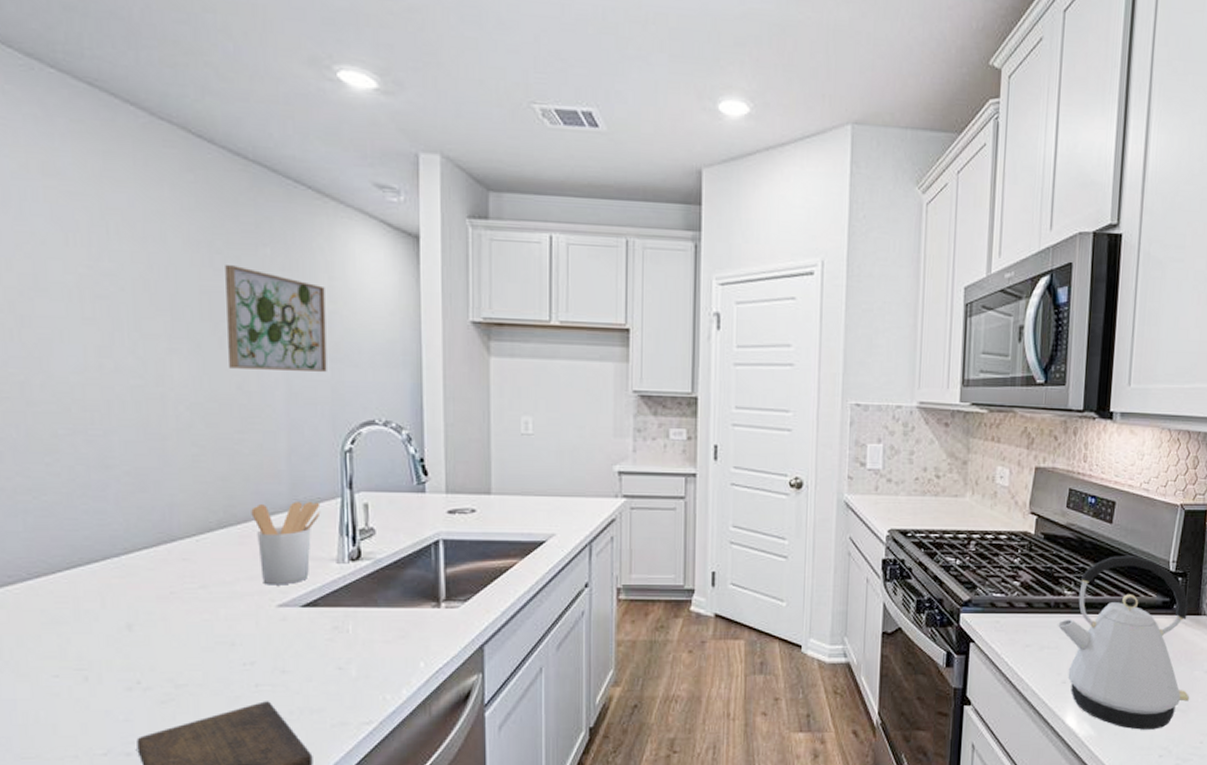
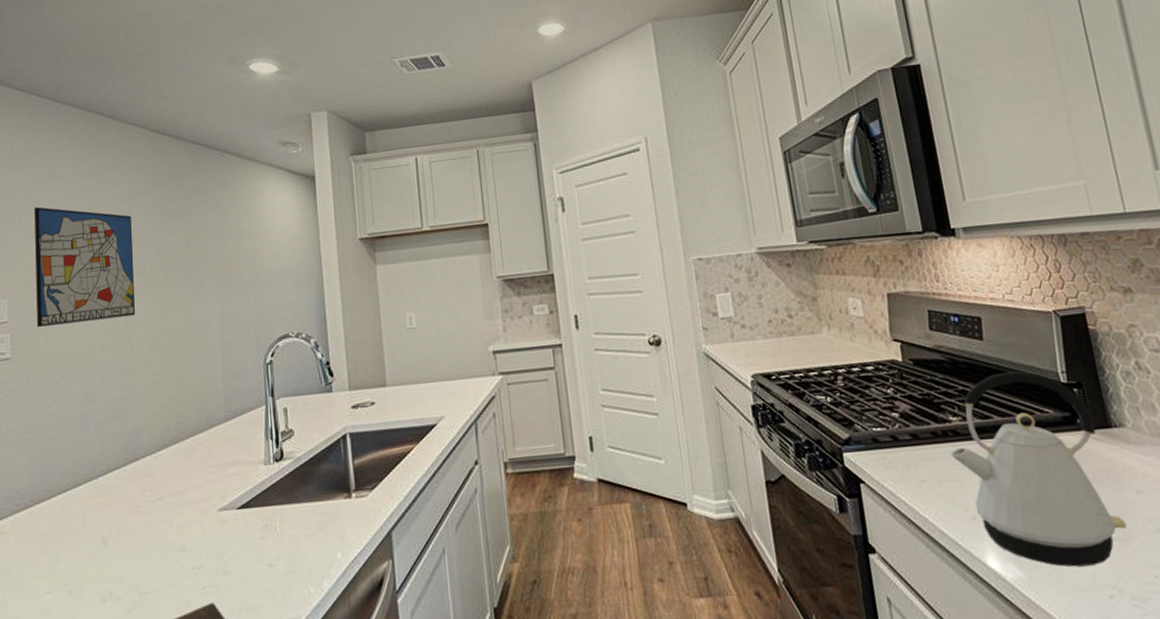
wall art: none [18,209,170,371] -> present [34,207,135,327]
wall art: present [225,265,327,372] -> none [174,223,251,306]
utensil holder: present [251,502,321,585] -> none [196,411,250,492]

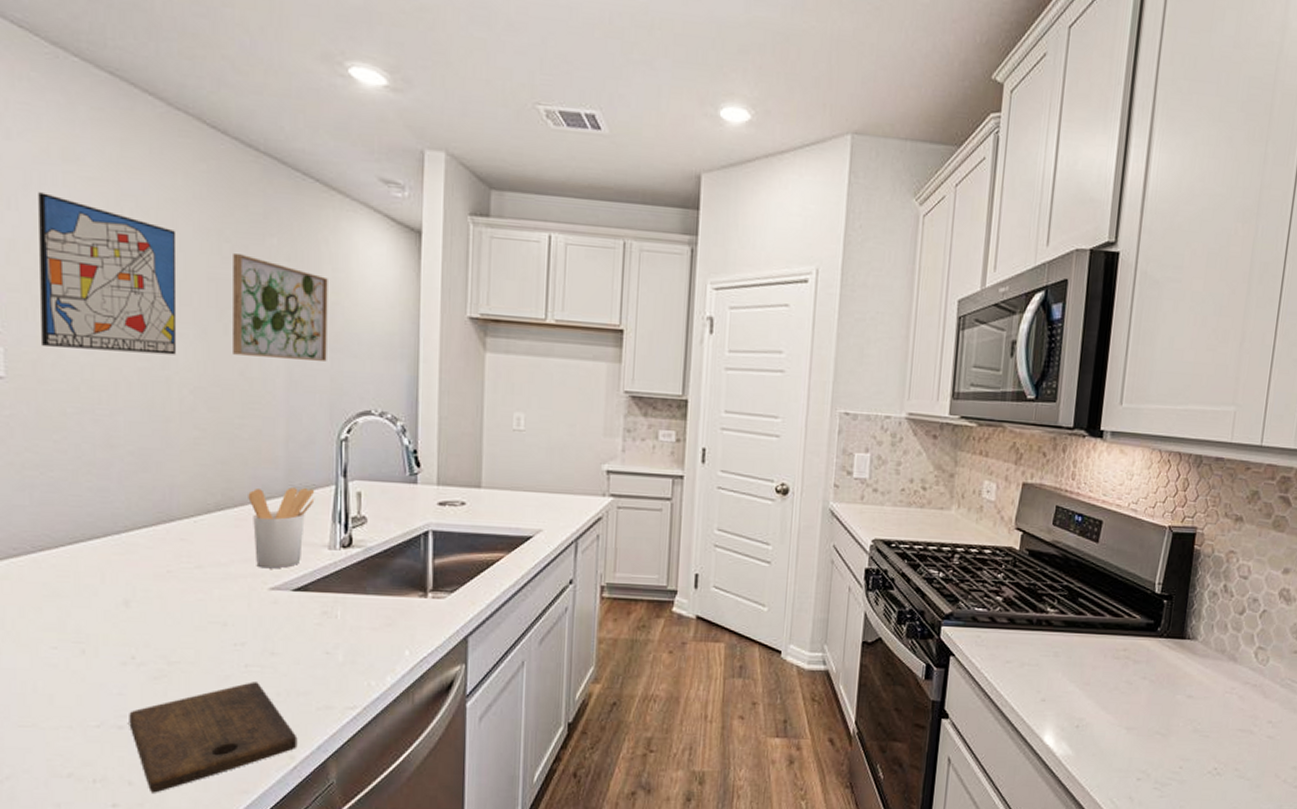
wall art: none [174,223,251,306] -> present [233,254,328,361]
utensil holder: none [196,411,250,492] -> present [248,487,315,569]
kettle: present [950,371,1127,567] -> none [1038,575,1174,752]

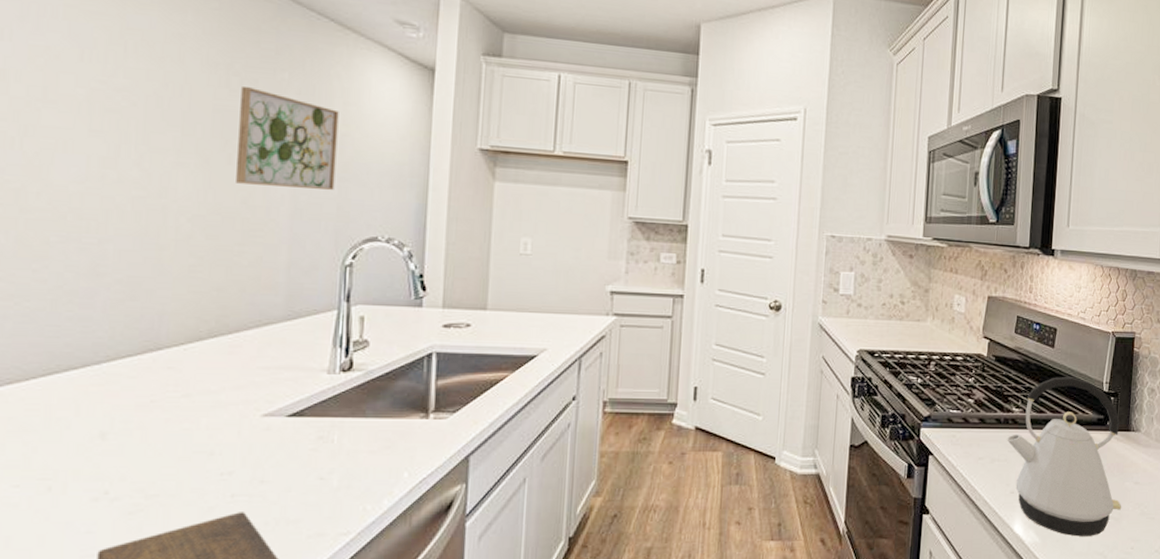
wall art: present [38,192,177,355] -> none [27,24,183,184]
utensil holder: present [248,487,315,569] -> none [244,313,316,395]
kettle: none [1038,575,1174,752] -> present [1006,377,1122,537]

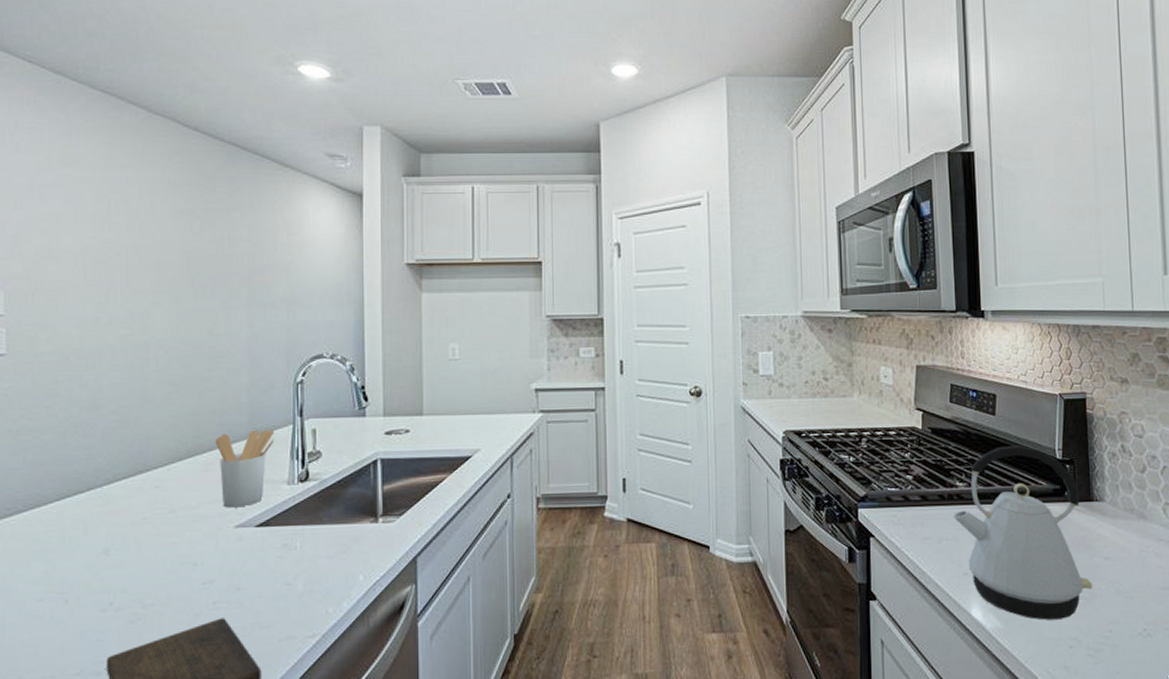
wall art: present [236,87,339,190] -> none [202,229,284,316]
utensil holder: none [244,313,316,395] -> present [215,430,275,508]

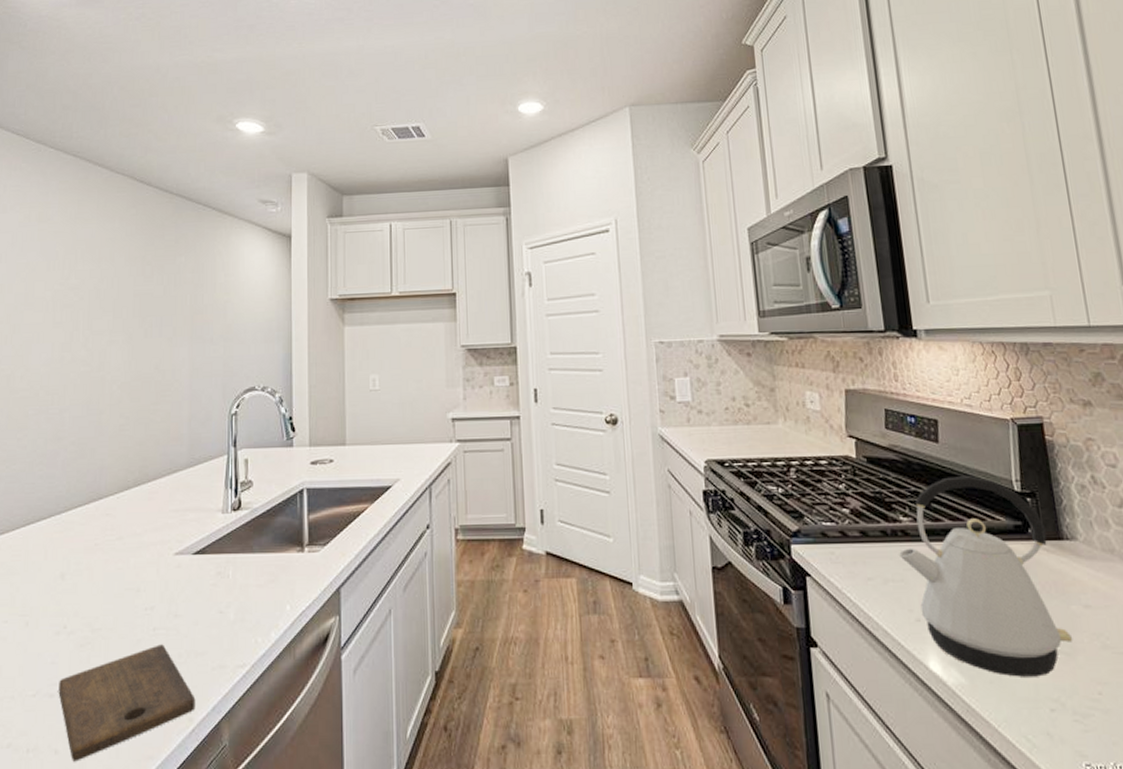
utensil holder: present [215,430,275,508] -> none [159,460,211,536]

